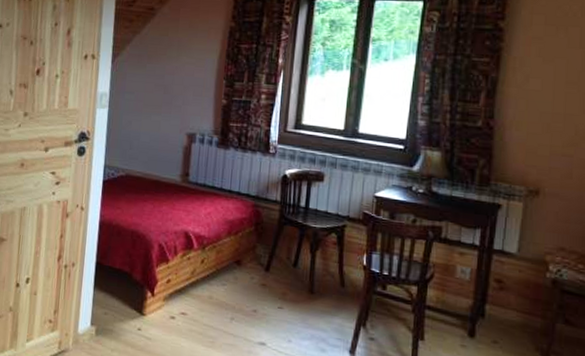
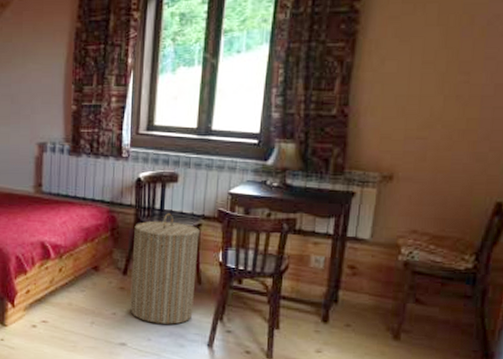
laundry hamper: none [271,212,344,327] -> present [130,213,200,325]

